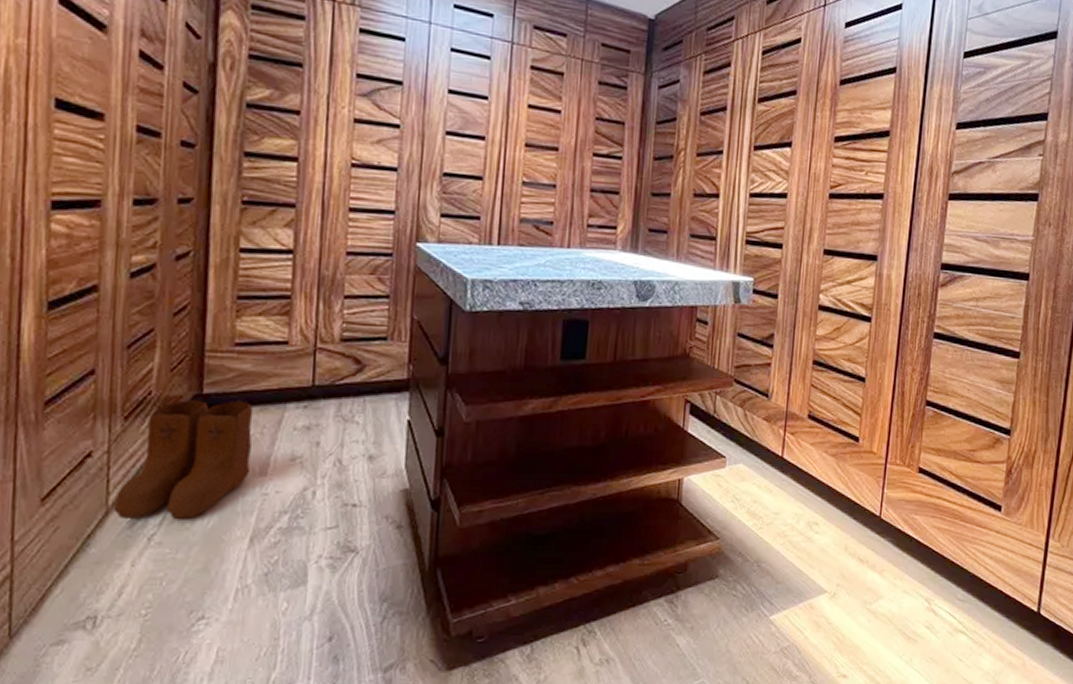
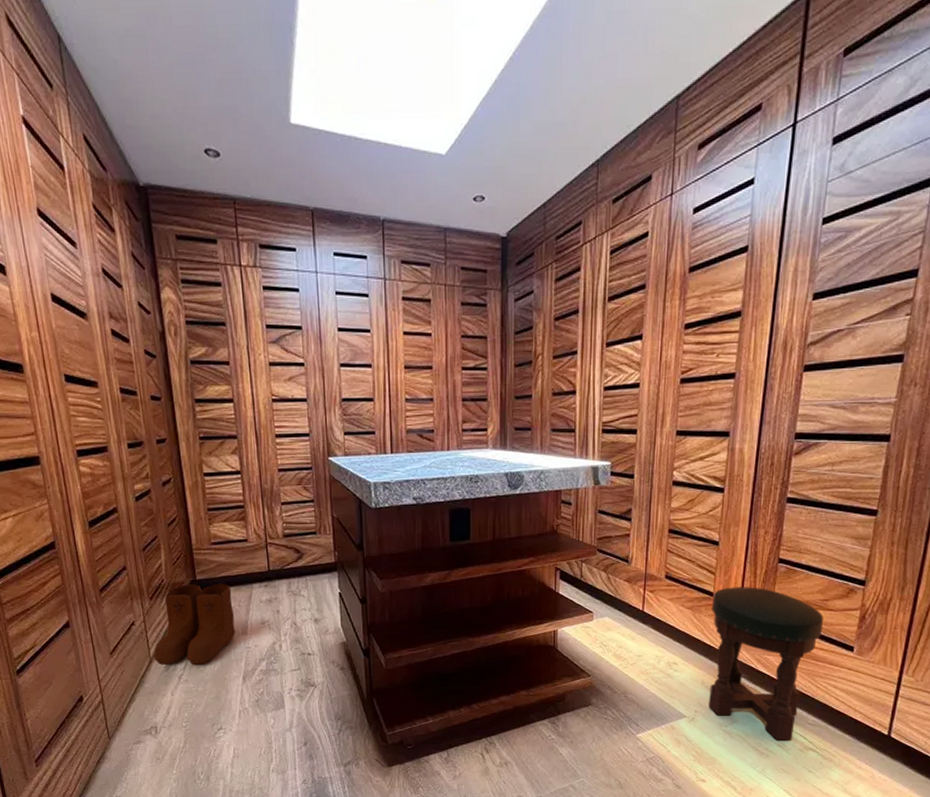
stool: none [852,431,972,621] -> present [708,587,824,740]

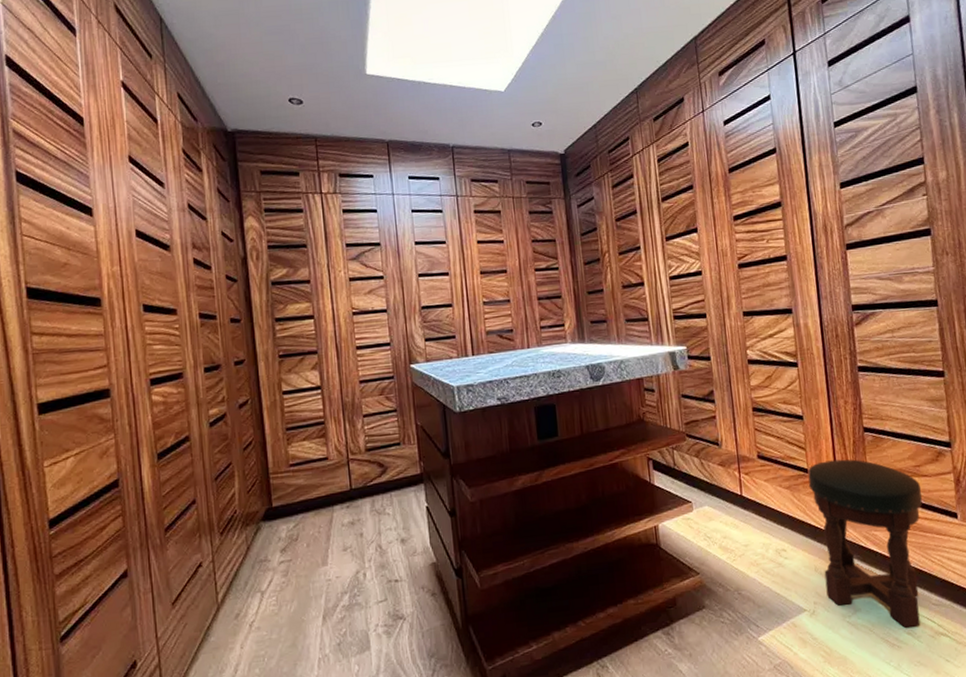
boot: present [154,583,235,666] -> none [222,508,315,613]

